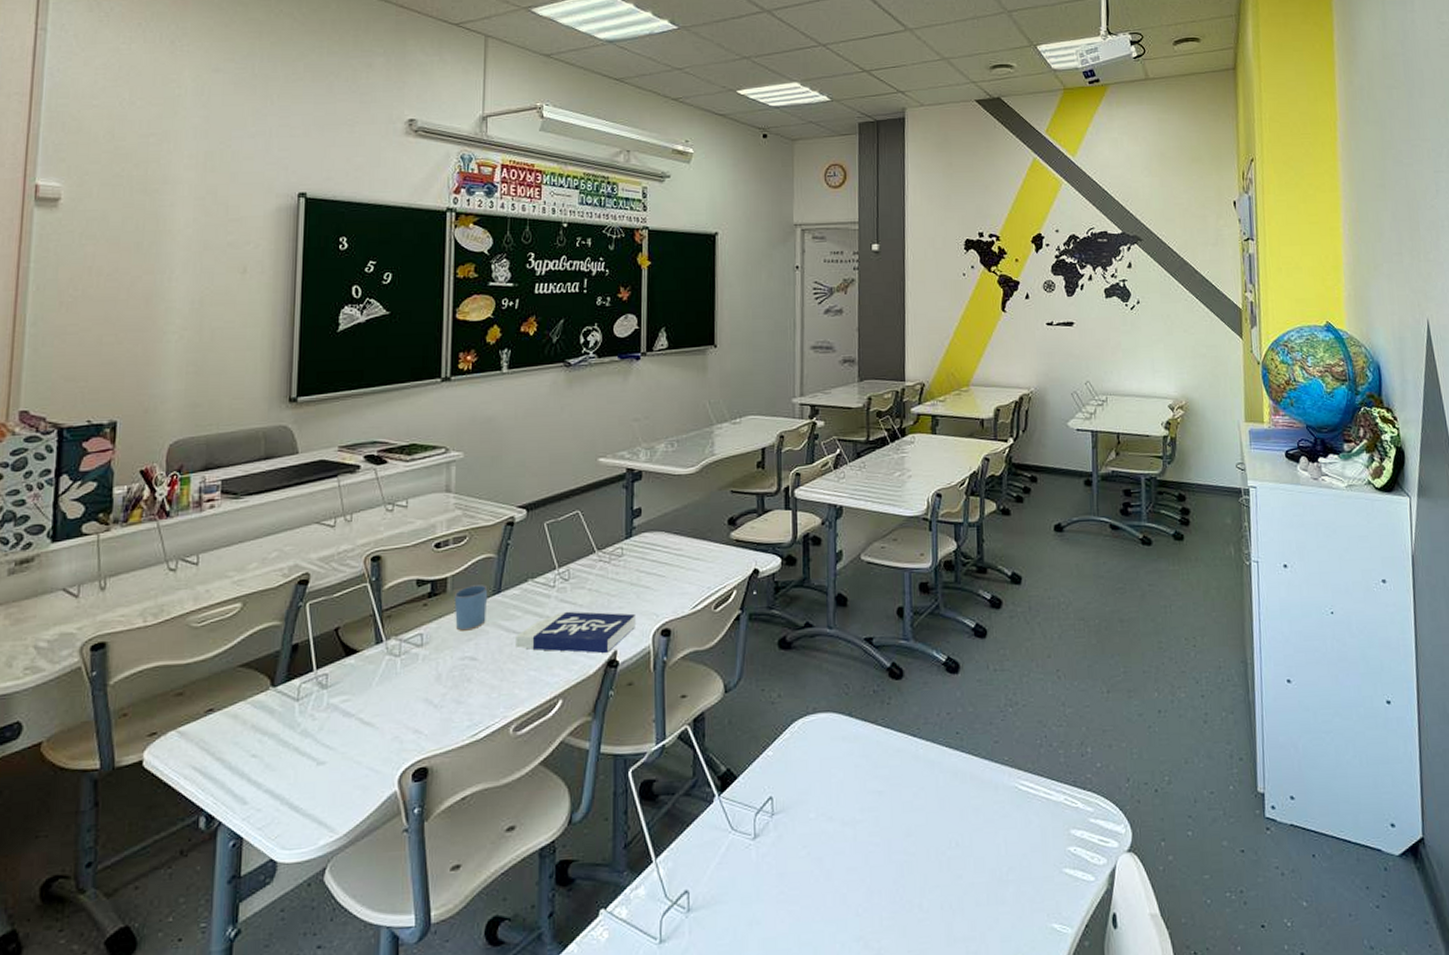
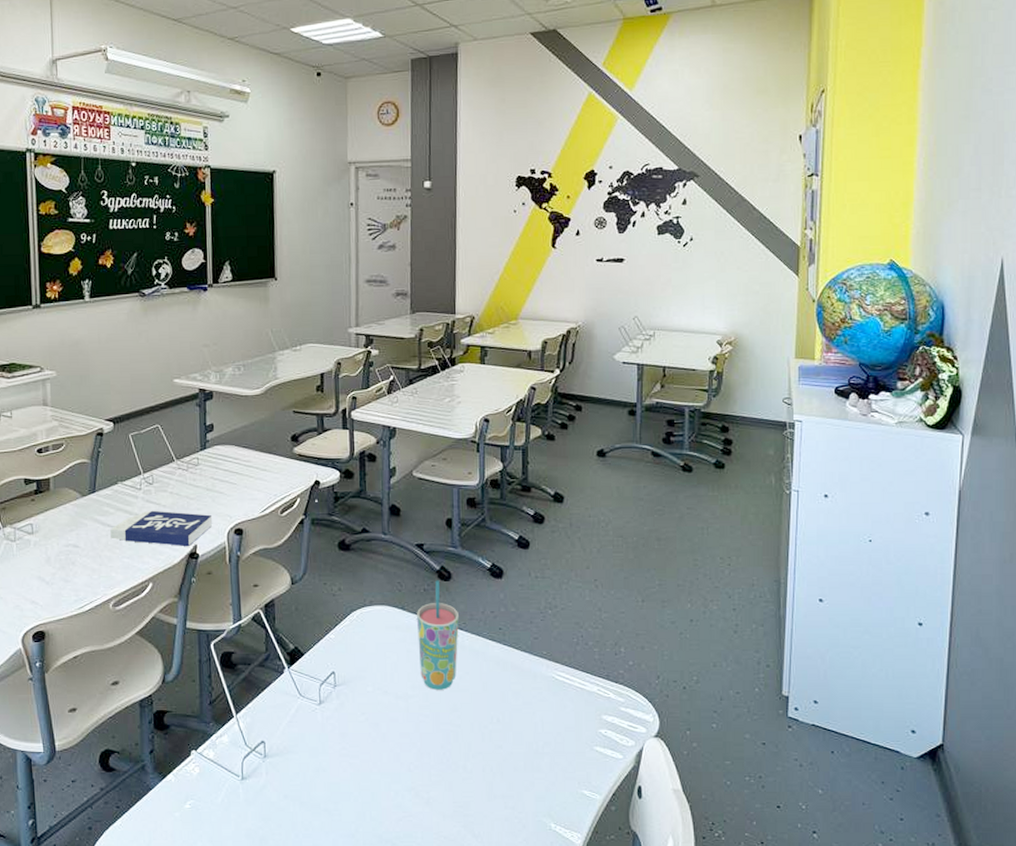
mug: present [454,584,488,631] -> none [56,485,85,523]
cup: none [866,679,912,812] -> present [417,580,459,690]

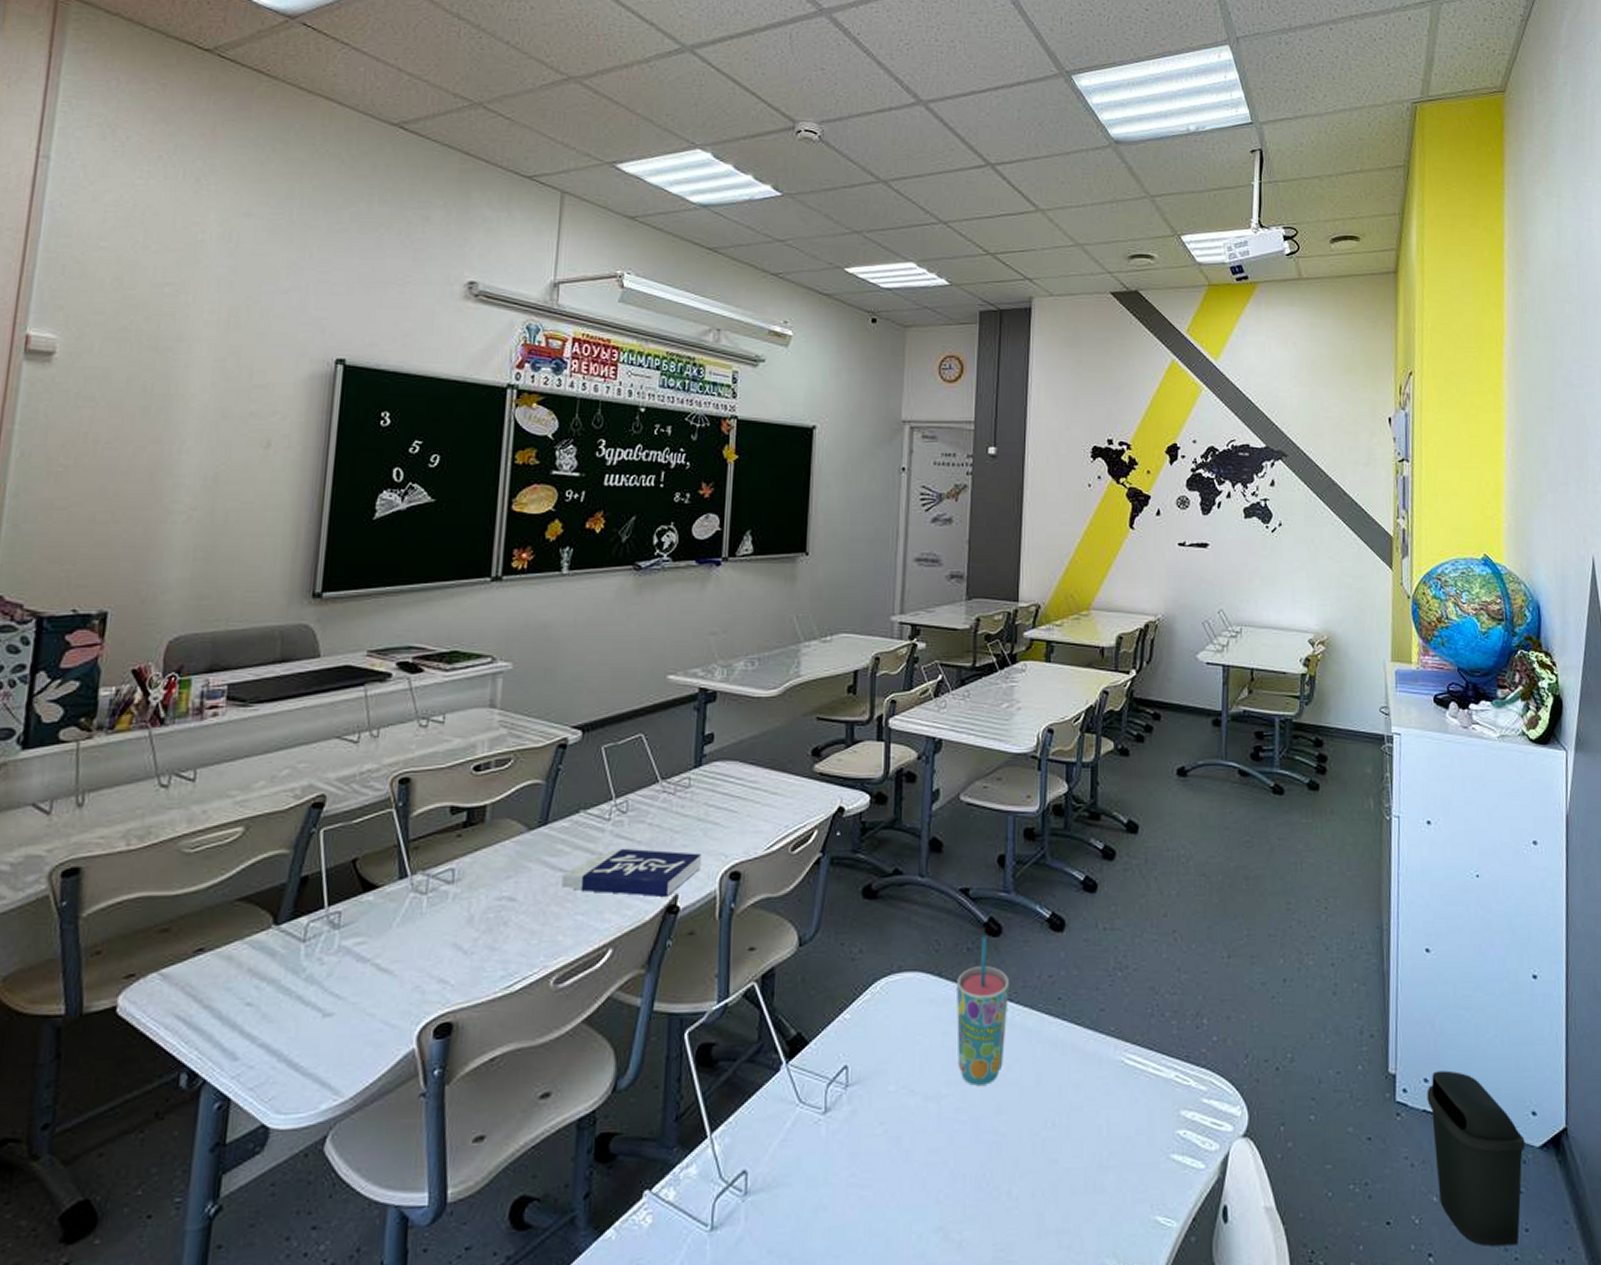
trash bin: none [816,695,904,830] -> present [1427,1070,1526,1247]

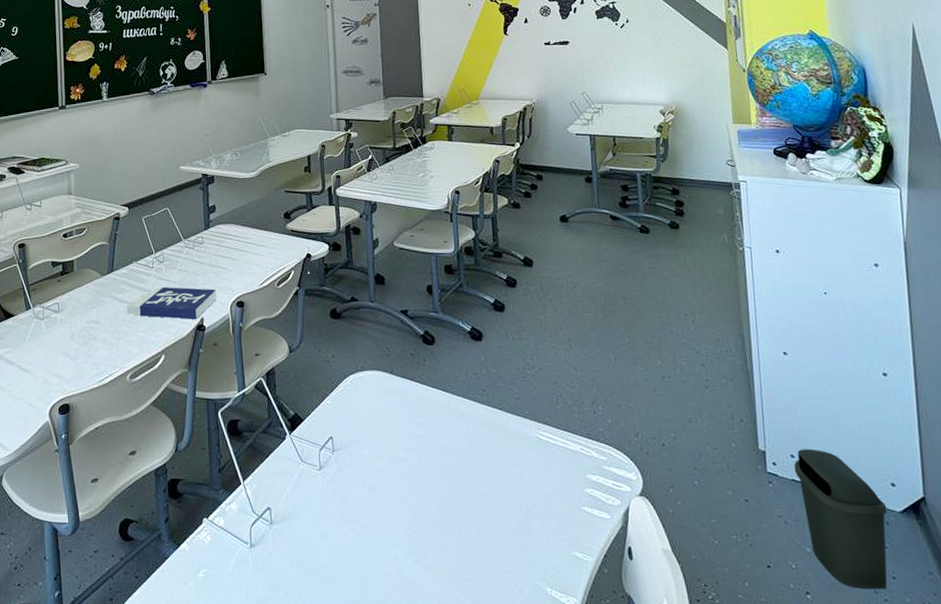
cup: present [957,936,1009,1085] -> none [405,344,446,452]

